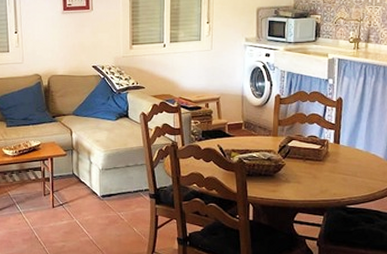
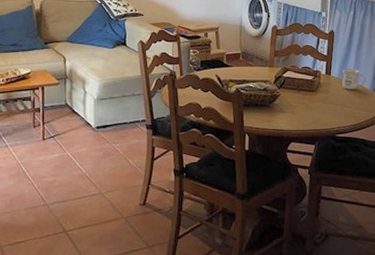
mug: none [352,136,379,159] -> present [342,68,366,90]

